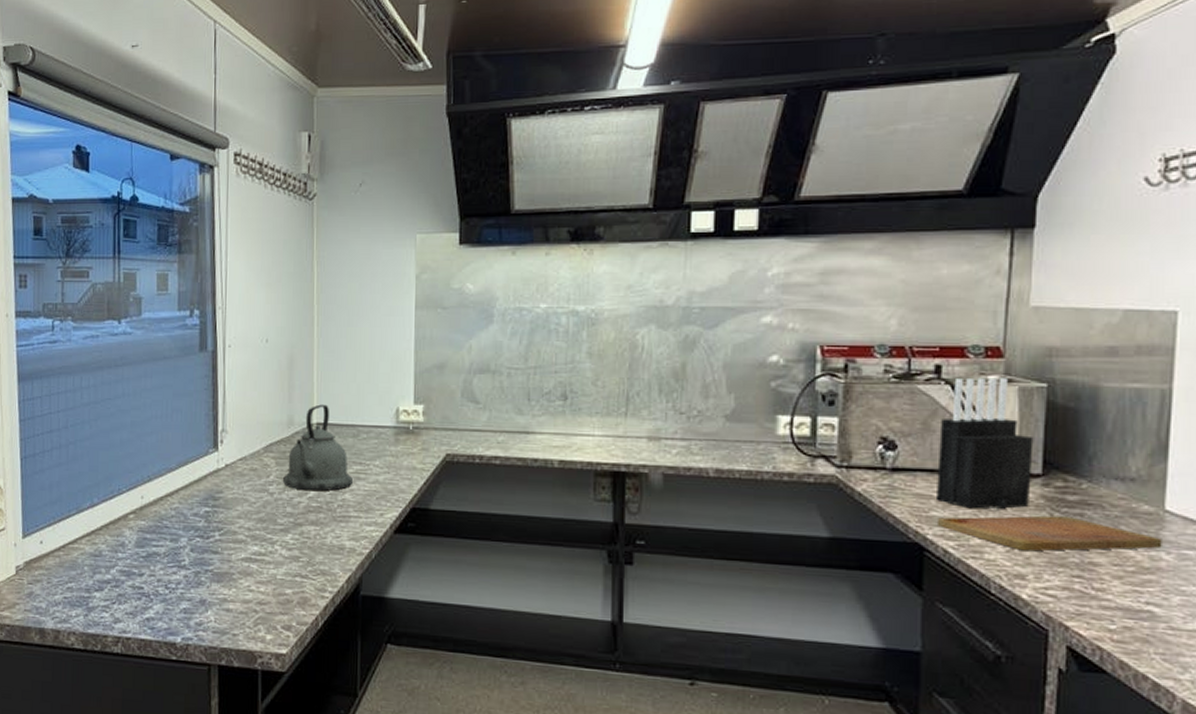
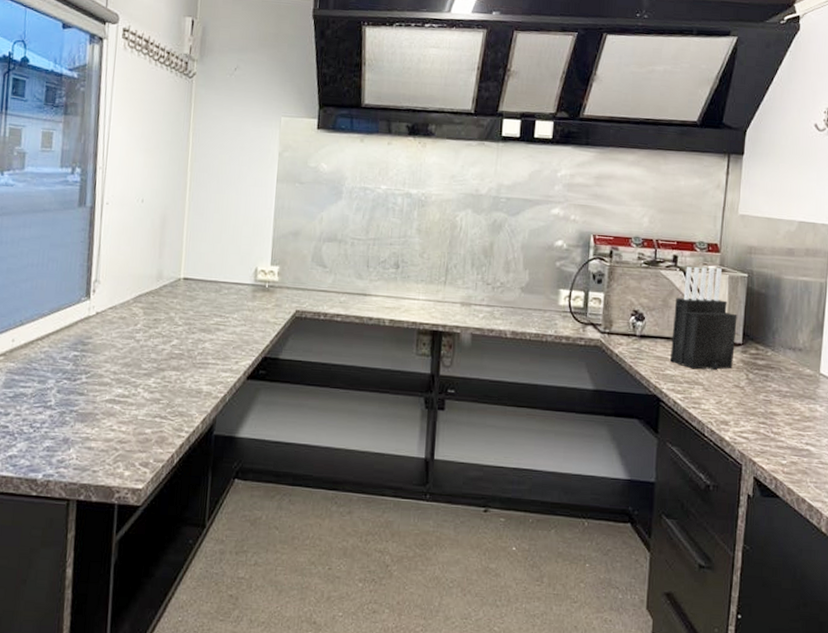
kettle: present [283,404,353,492] -> none [149,261,213,340]
cutting board: present [936,515,1162,552] -> none [669,375,818,403]

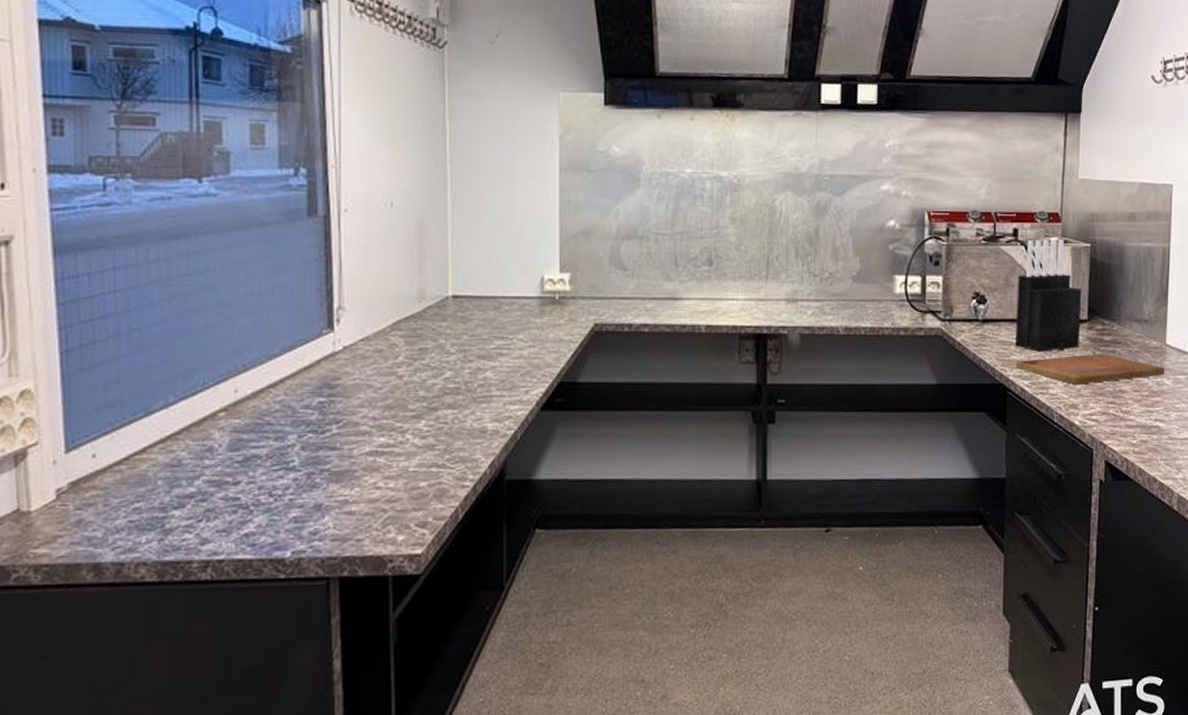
cutting board: none [669,375,818,403] -> present [1016,354,1165,385]

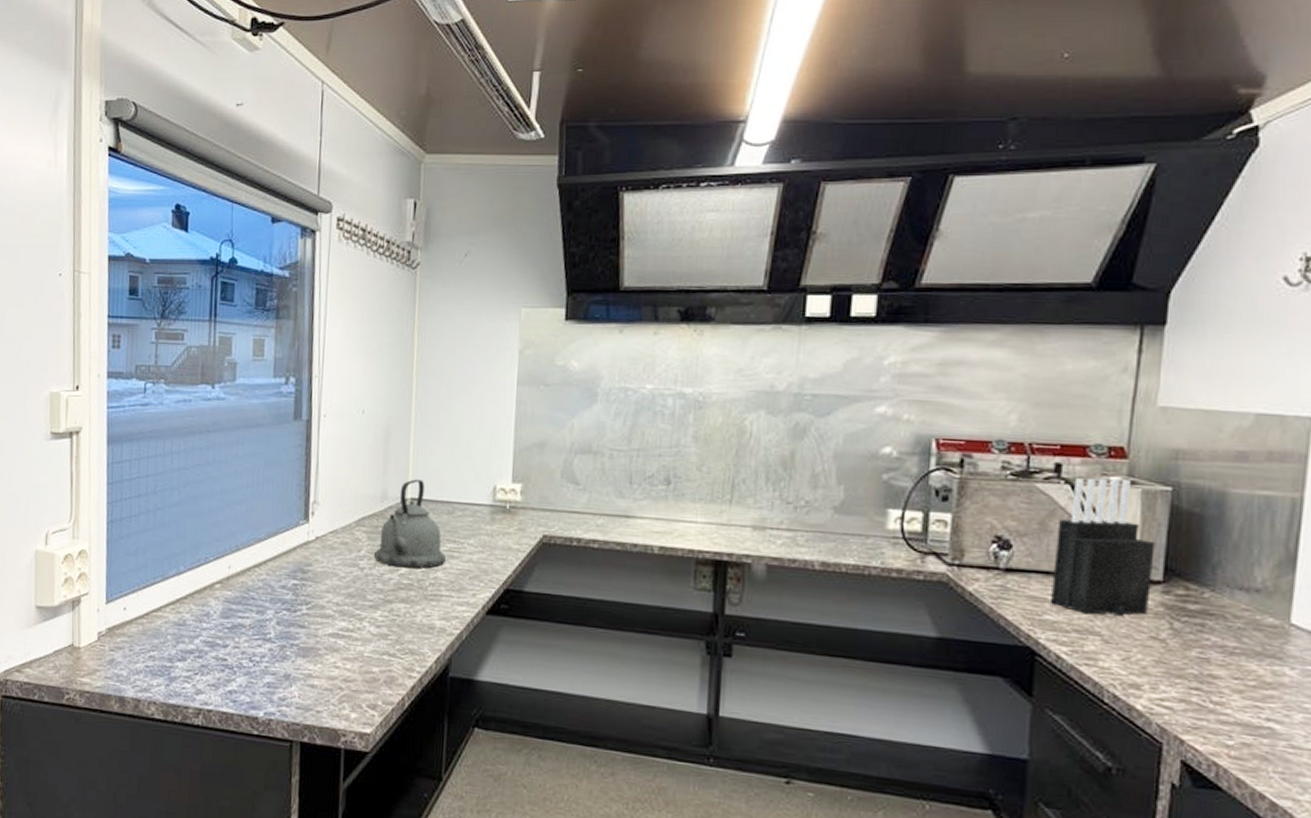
kettle: none [414,275,494,371] -> present [374,479,446,569]
cutting board: present [1016,354,1165,385] -> none [1050,621,1287,664]

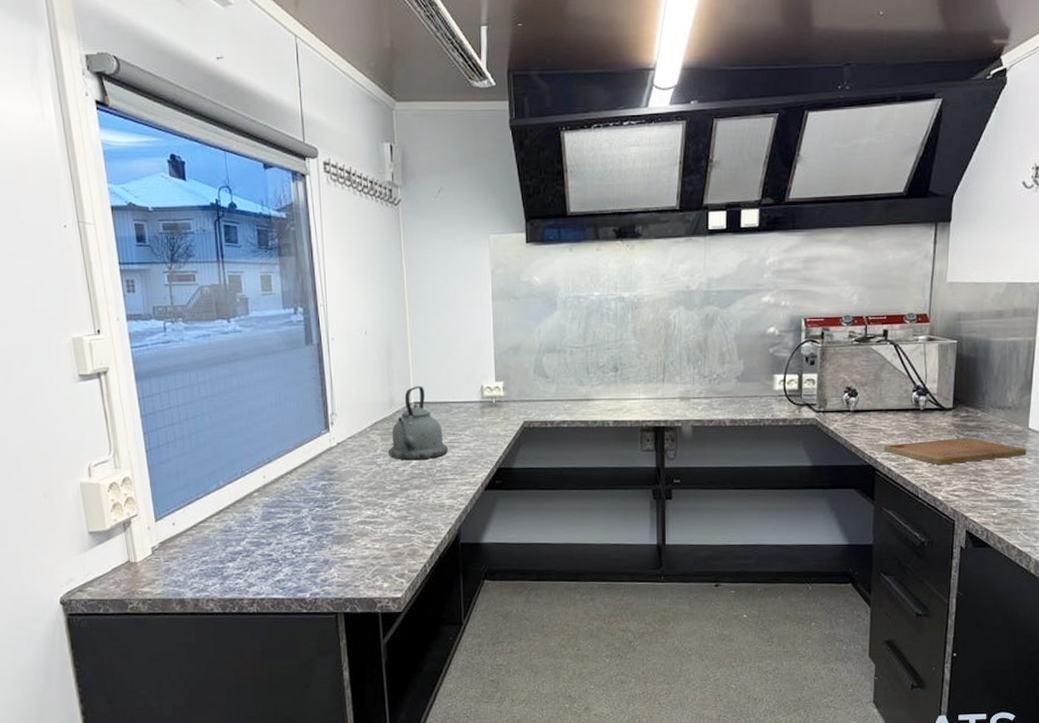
cutting board: none [1050,621,1287,664] -> present [884,438,1027,465]
knife block: present [1051,477,1155,616] -> none [884,337,948,437]

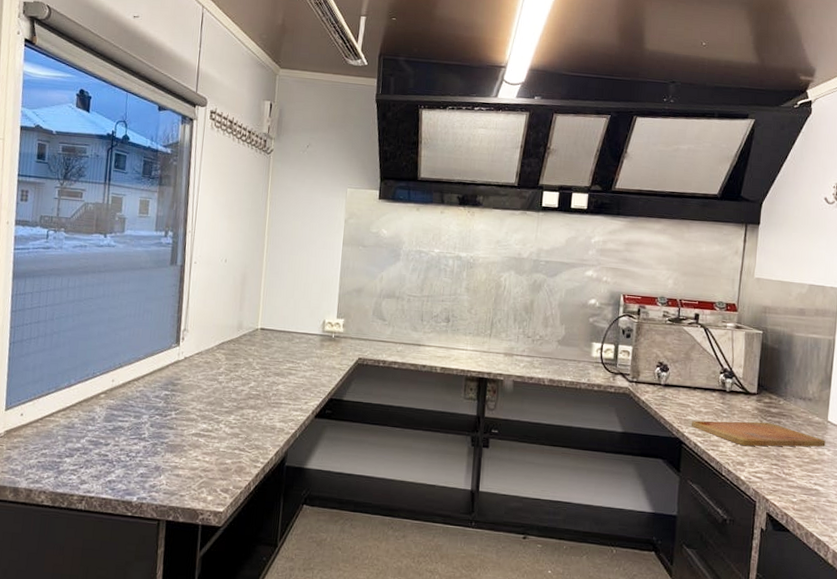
kettle: present [389,386,448,461] -> none [230,314,286,383]

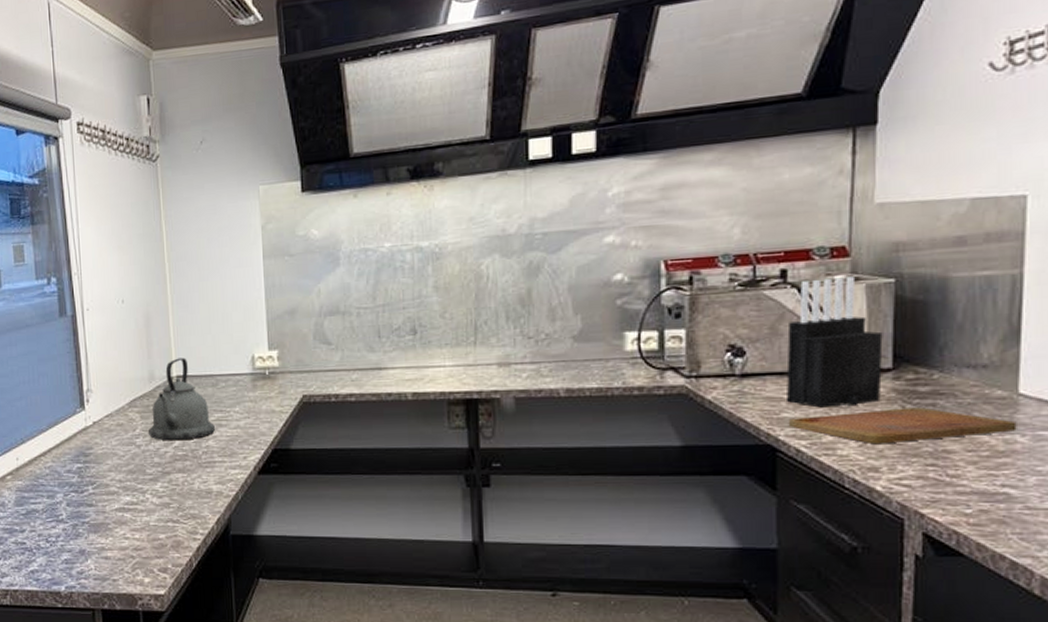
kettle: none [230,314,286,383] -> present [149,357,215,441]
knife block: none [692,323,753,416] -> present [786,276,883,408]

